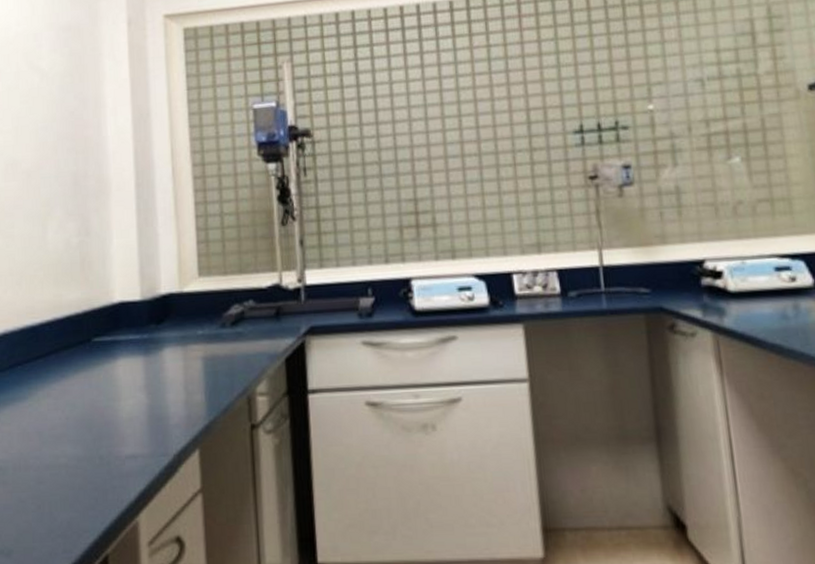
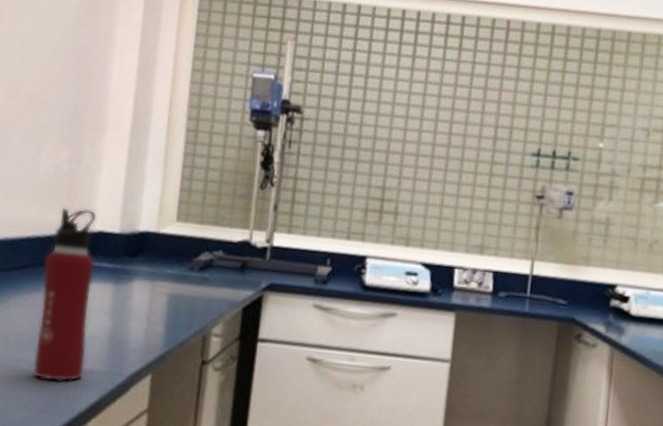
water bottle: none [67,280,128,473] -> present [32,207,98,382]

